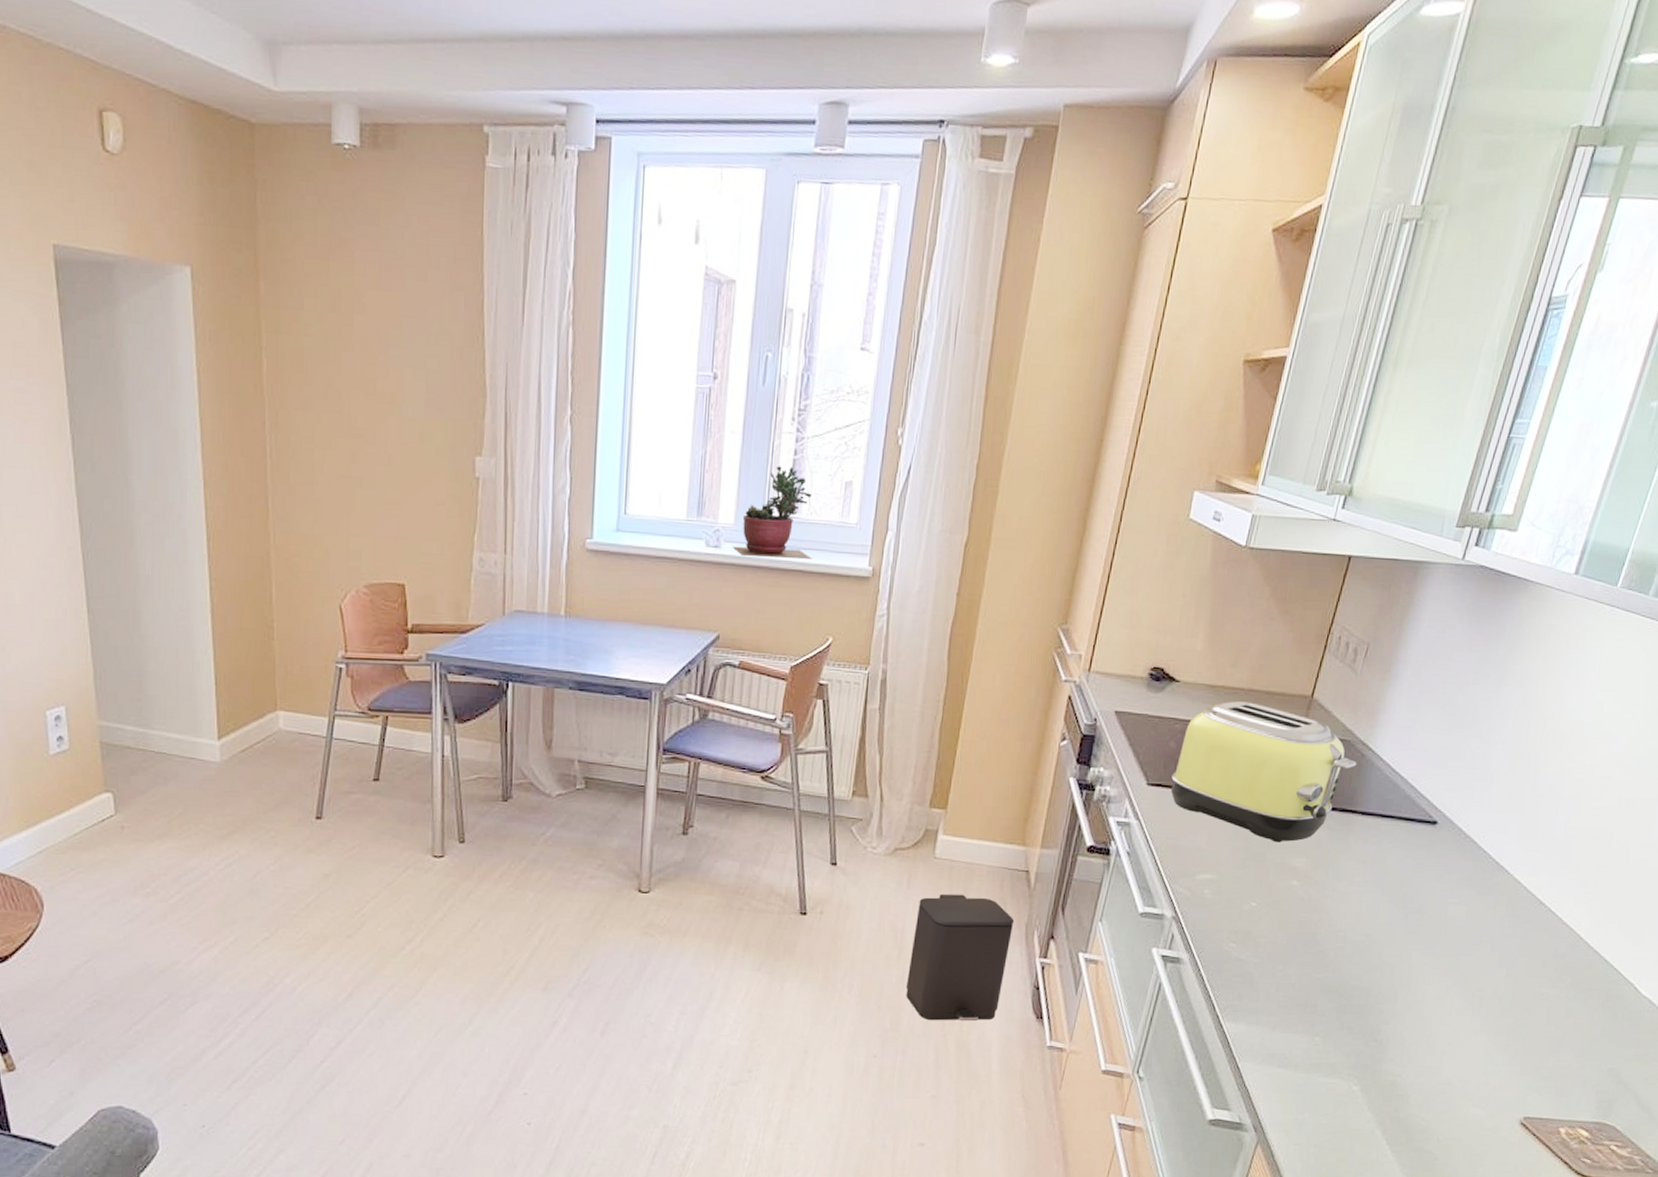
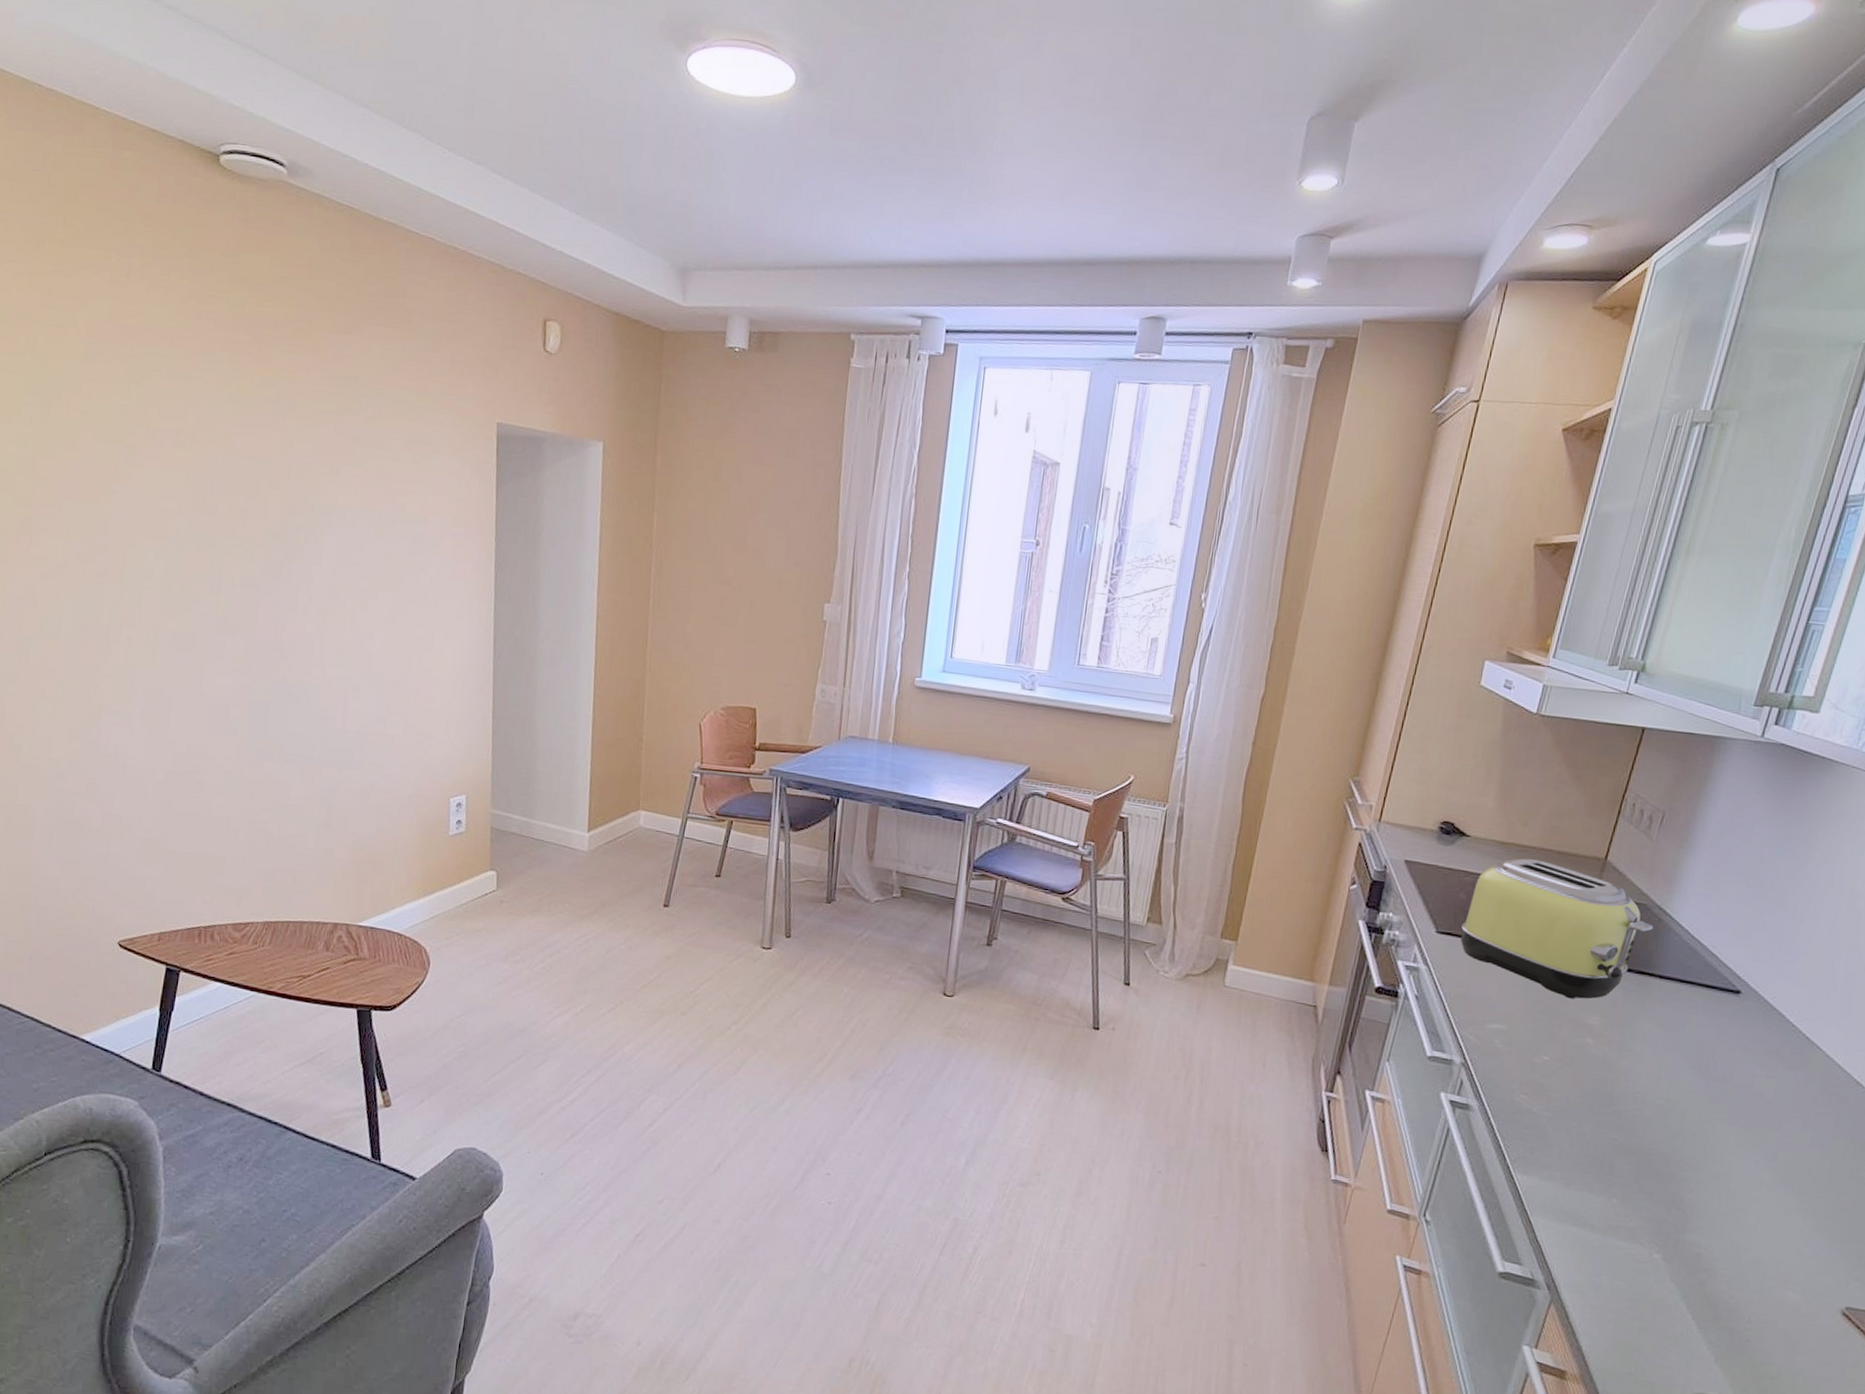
succulent plant: present [732,466,813,560] -> none [1045,622,1120,706]
pedal bin: present [905,893,1015,1022] -> none [1192,1020,1302,1148]

